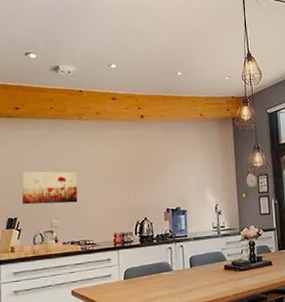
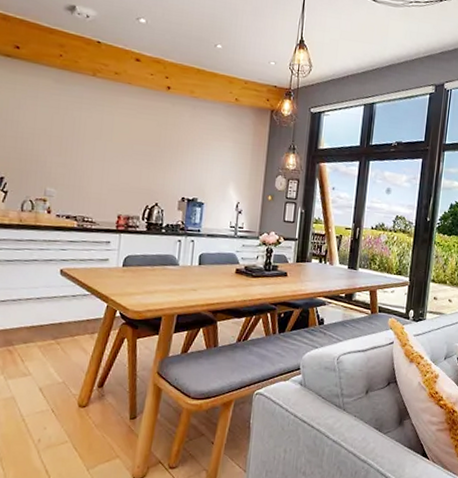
wall art: present [21,171,77,205] -> none [13,124,82,172]

